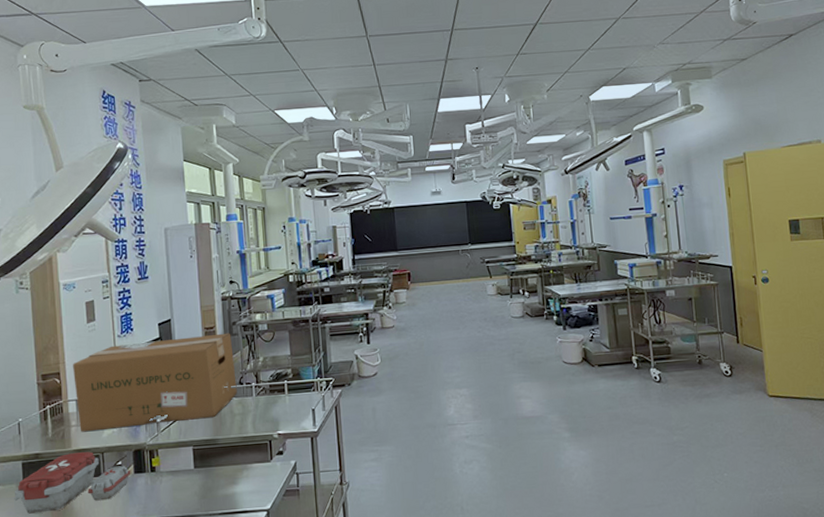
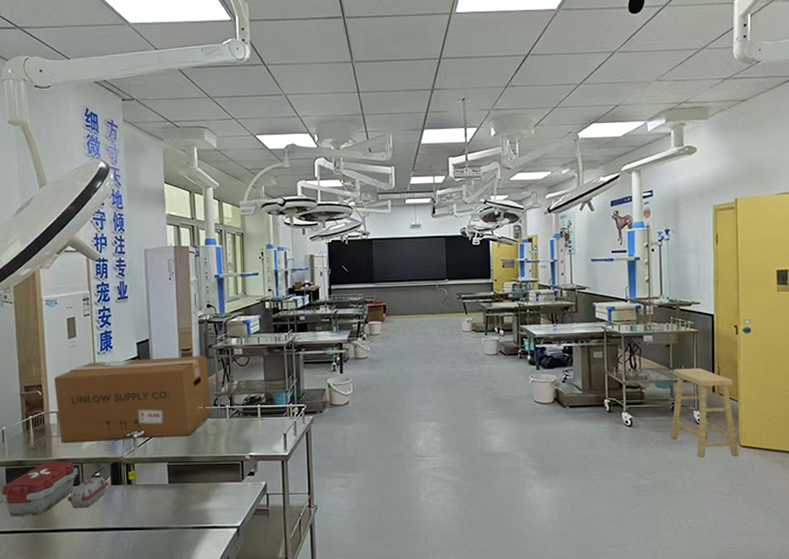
stool: none [696,320,768,410] -> present [670,368,740,458]

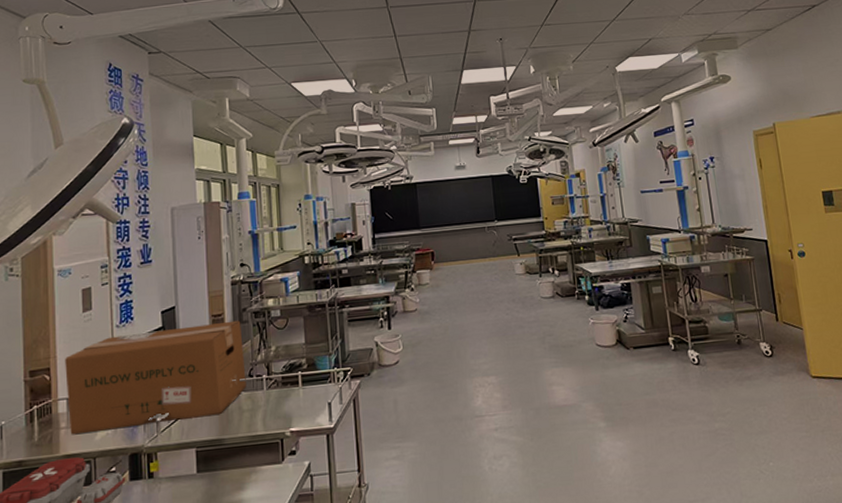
stool: present [670,368,740,458] -> none [734,297,812,393]

